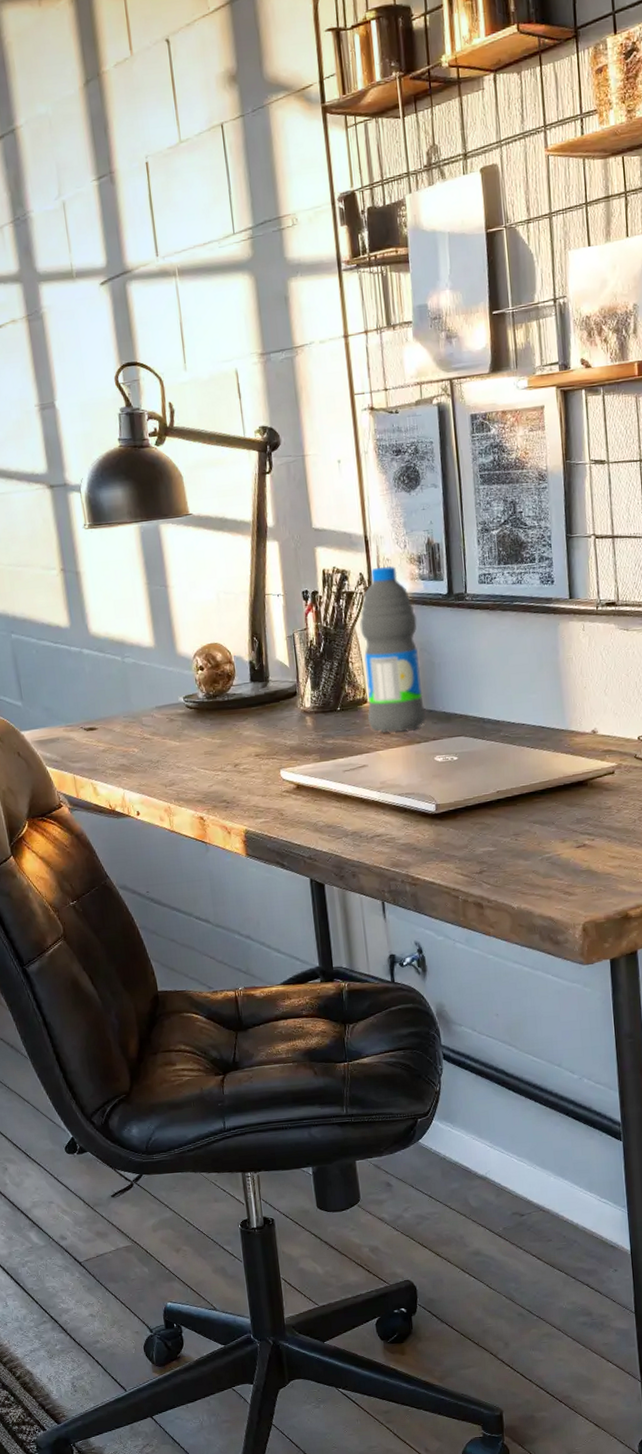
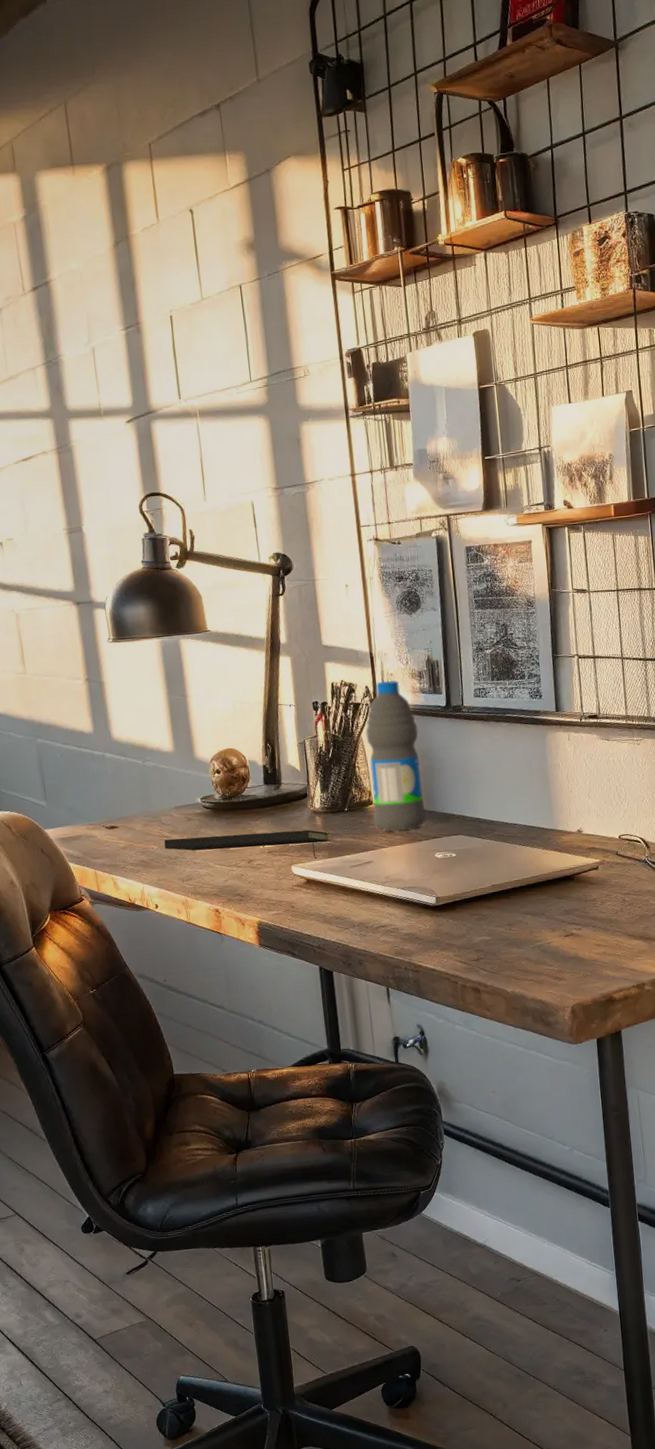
notepad: none [145,731,322,763] -> present [164,829,331,859]

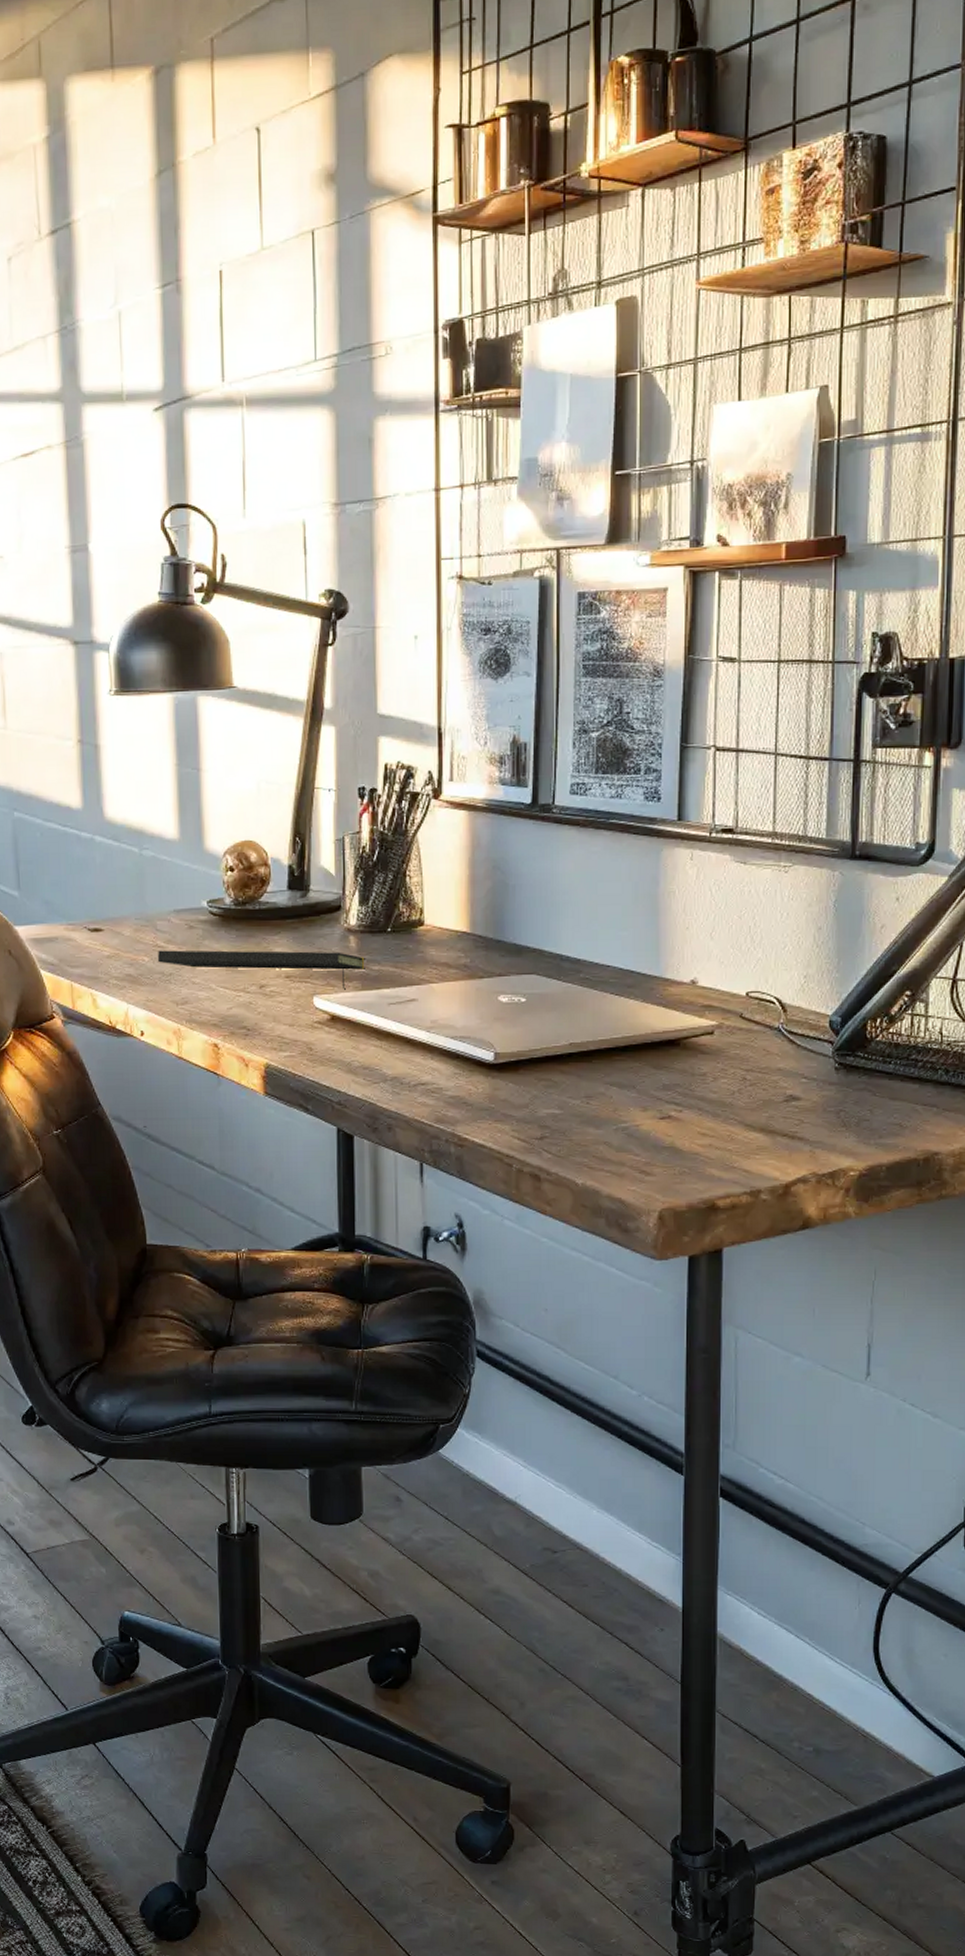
water bottle: present [365,680,427,831] -> none [423,766,493,963]

